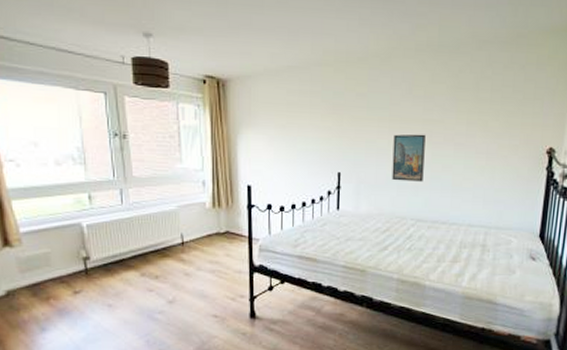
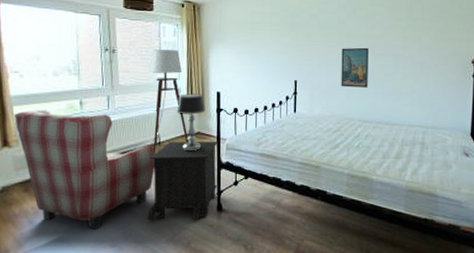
armchair: none [14,204,178,338] -> present [14,109,155,230]
floor lamp: none [165,135,217,255] -> present [147,49,189,154]
nightstand: none [172,241,250,330] -> present [148,141,218,222]
table lamp: none [201,187,234,253] -> present [176,93,205,151]

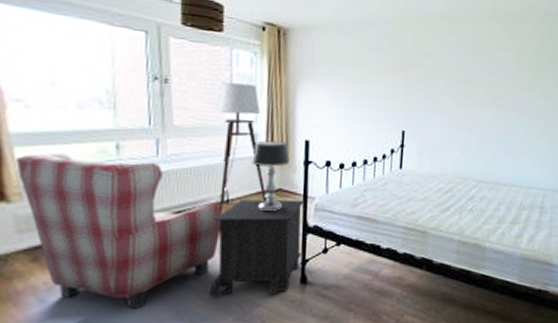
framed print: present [341,47,369,88] -> none [456,95,490,143]

